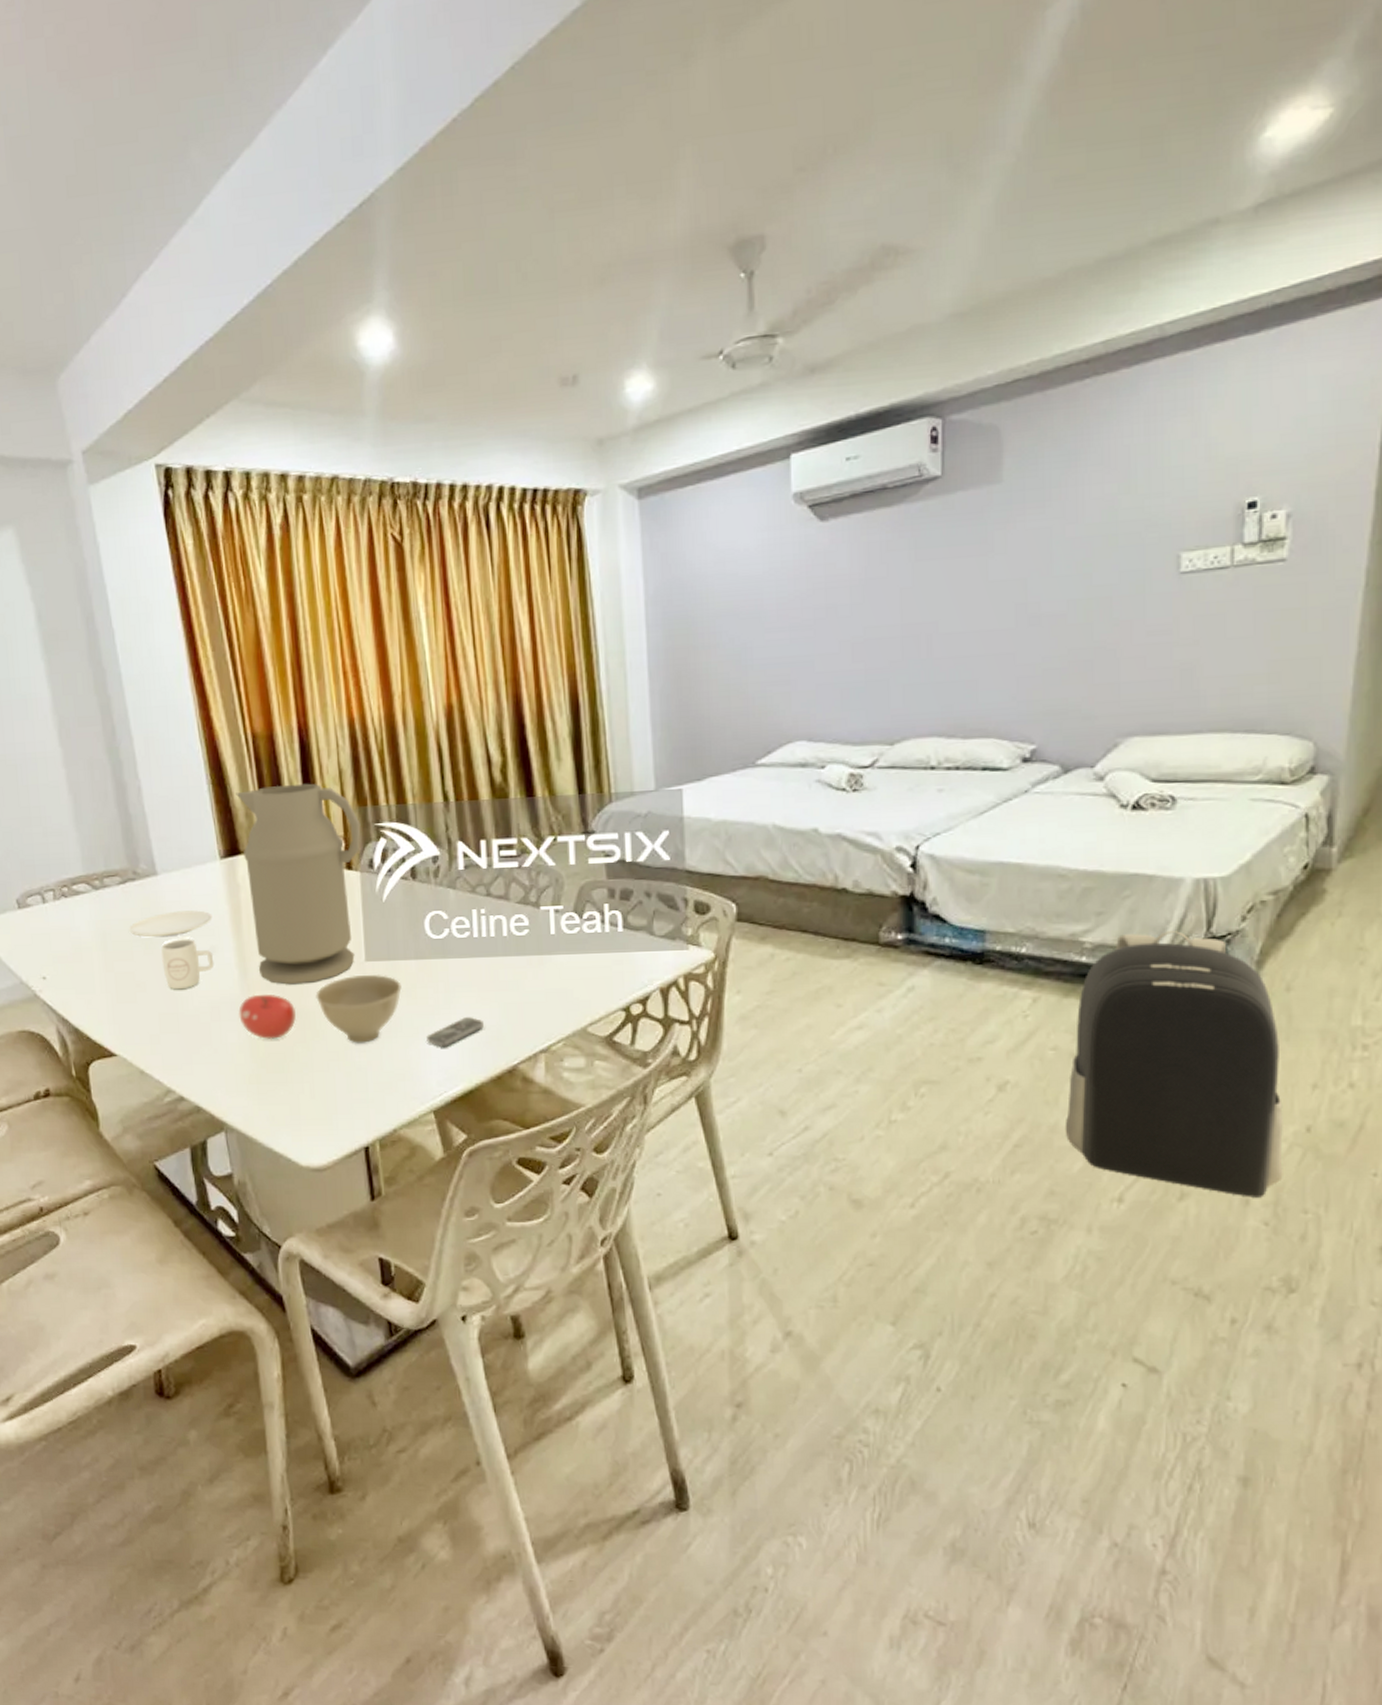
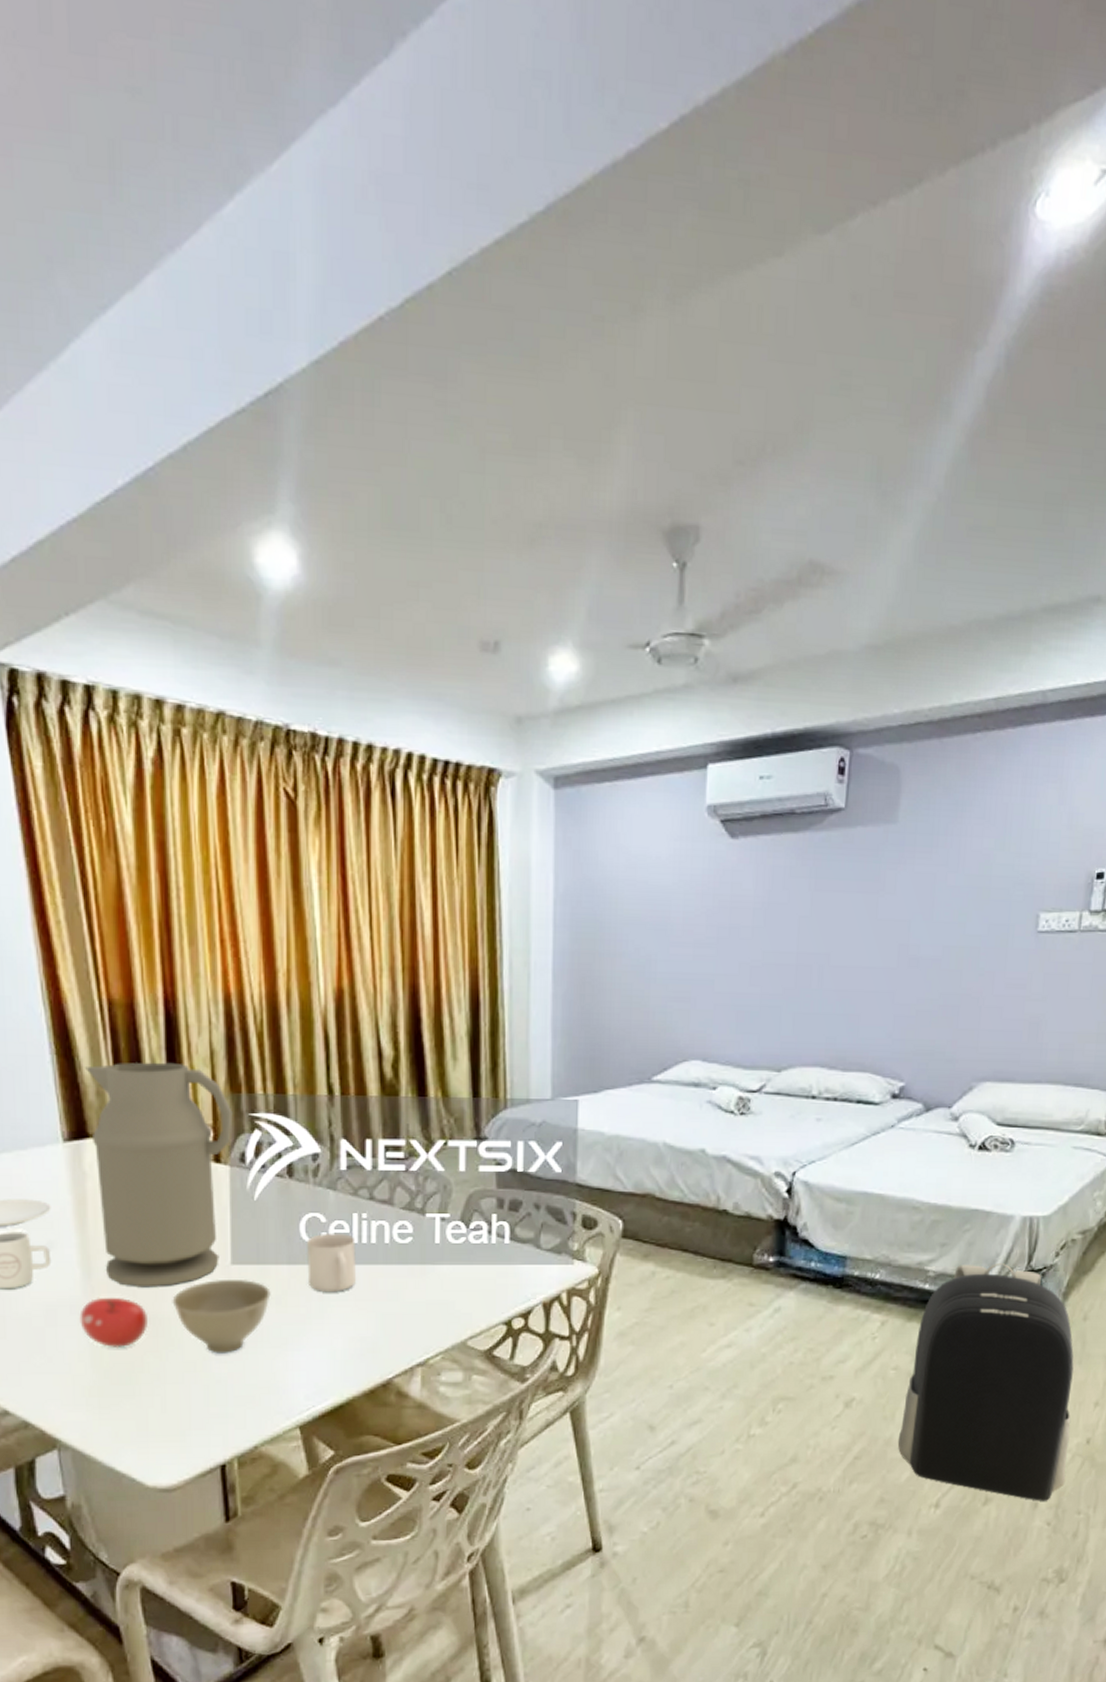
mobile phone: present [426,1017,484,1048] -> none [296,1328,359,1360]
cup: none [432,928,479,984] -> present [307,1232,357,1291]

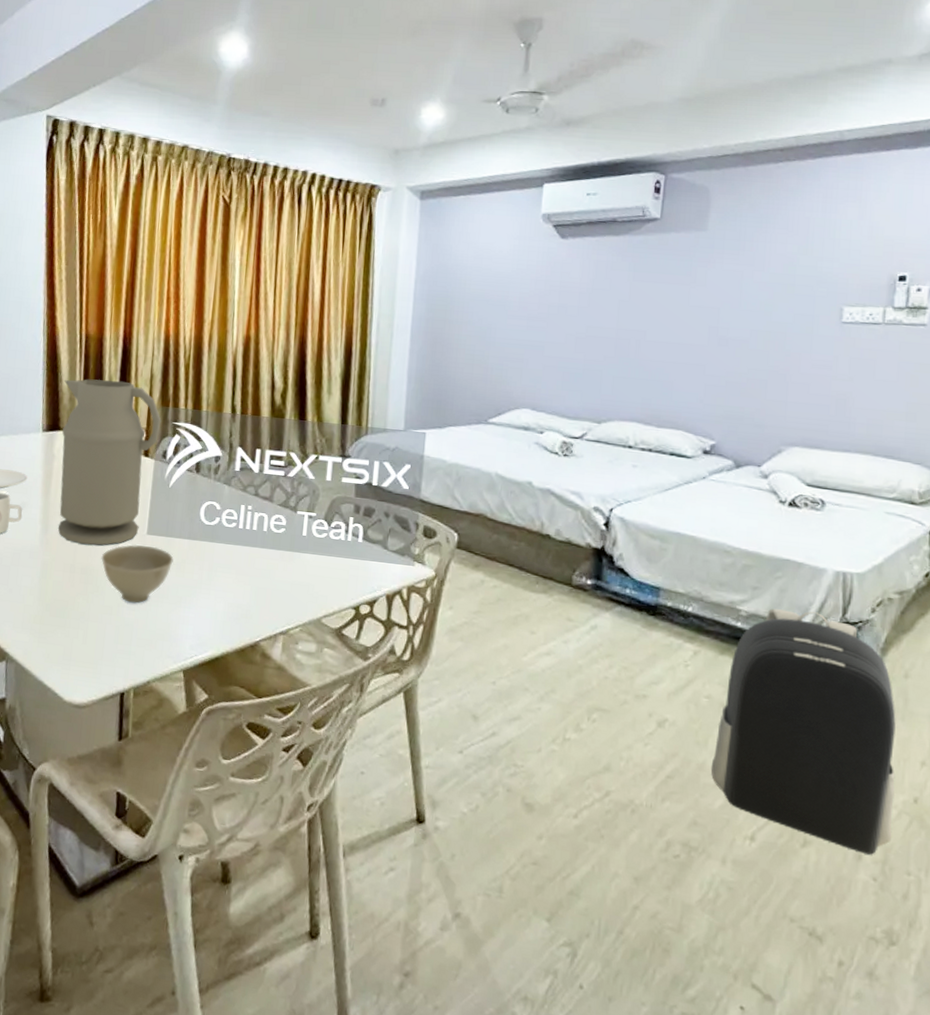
fruit: present [79,1297,148,1347] -> none [35,547,83,588]
cup: present [307,1232,357,1291] -> none [202,518,241,566]

